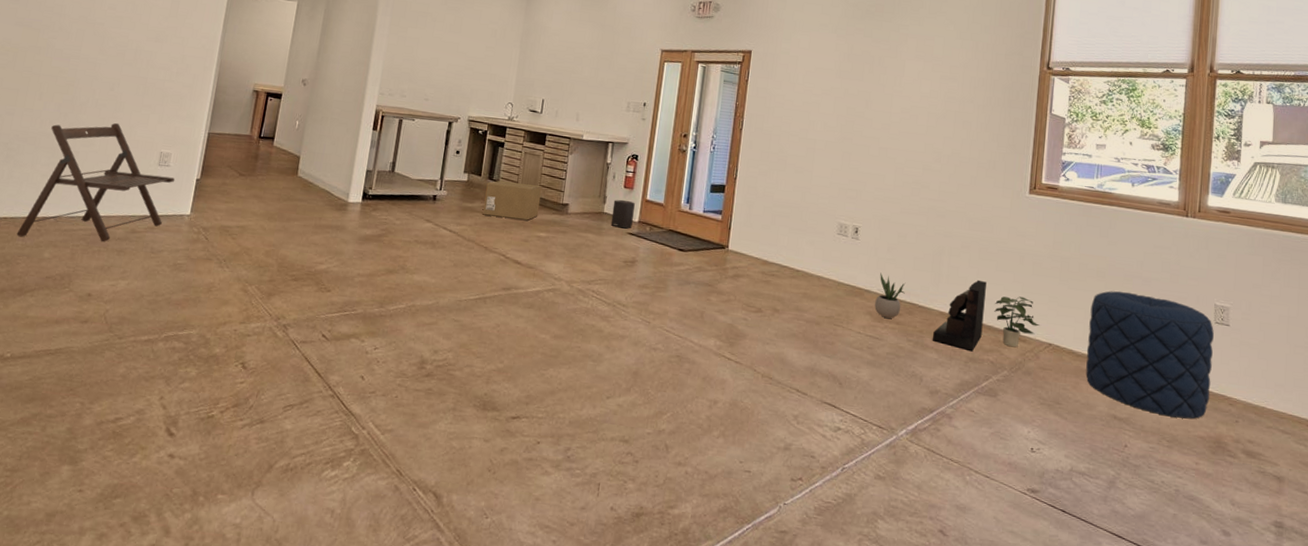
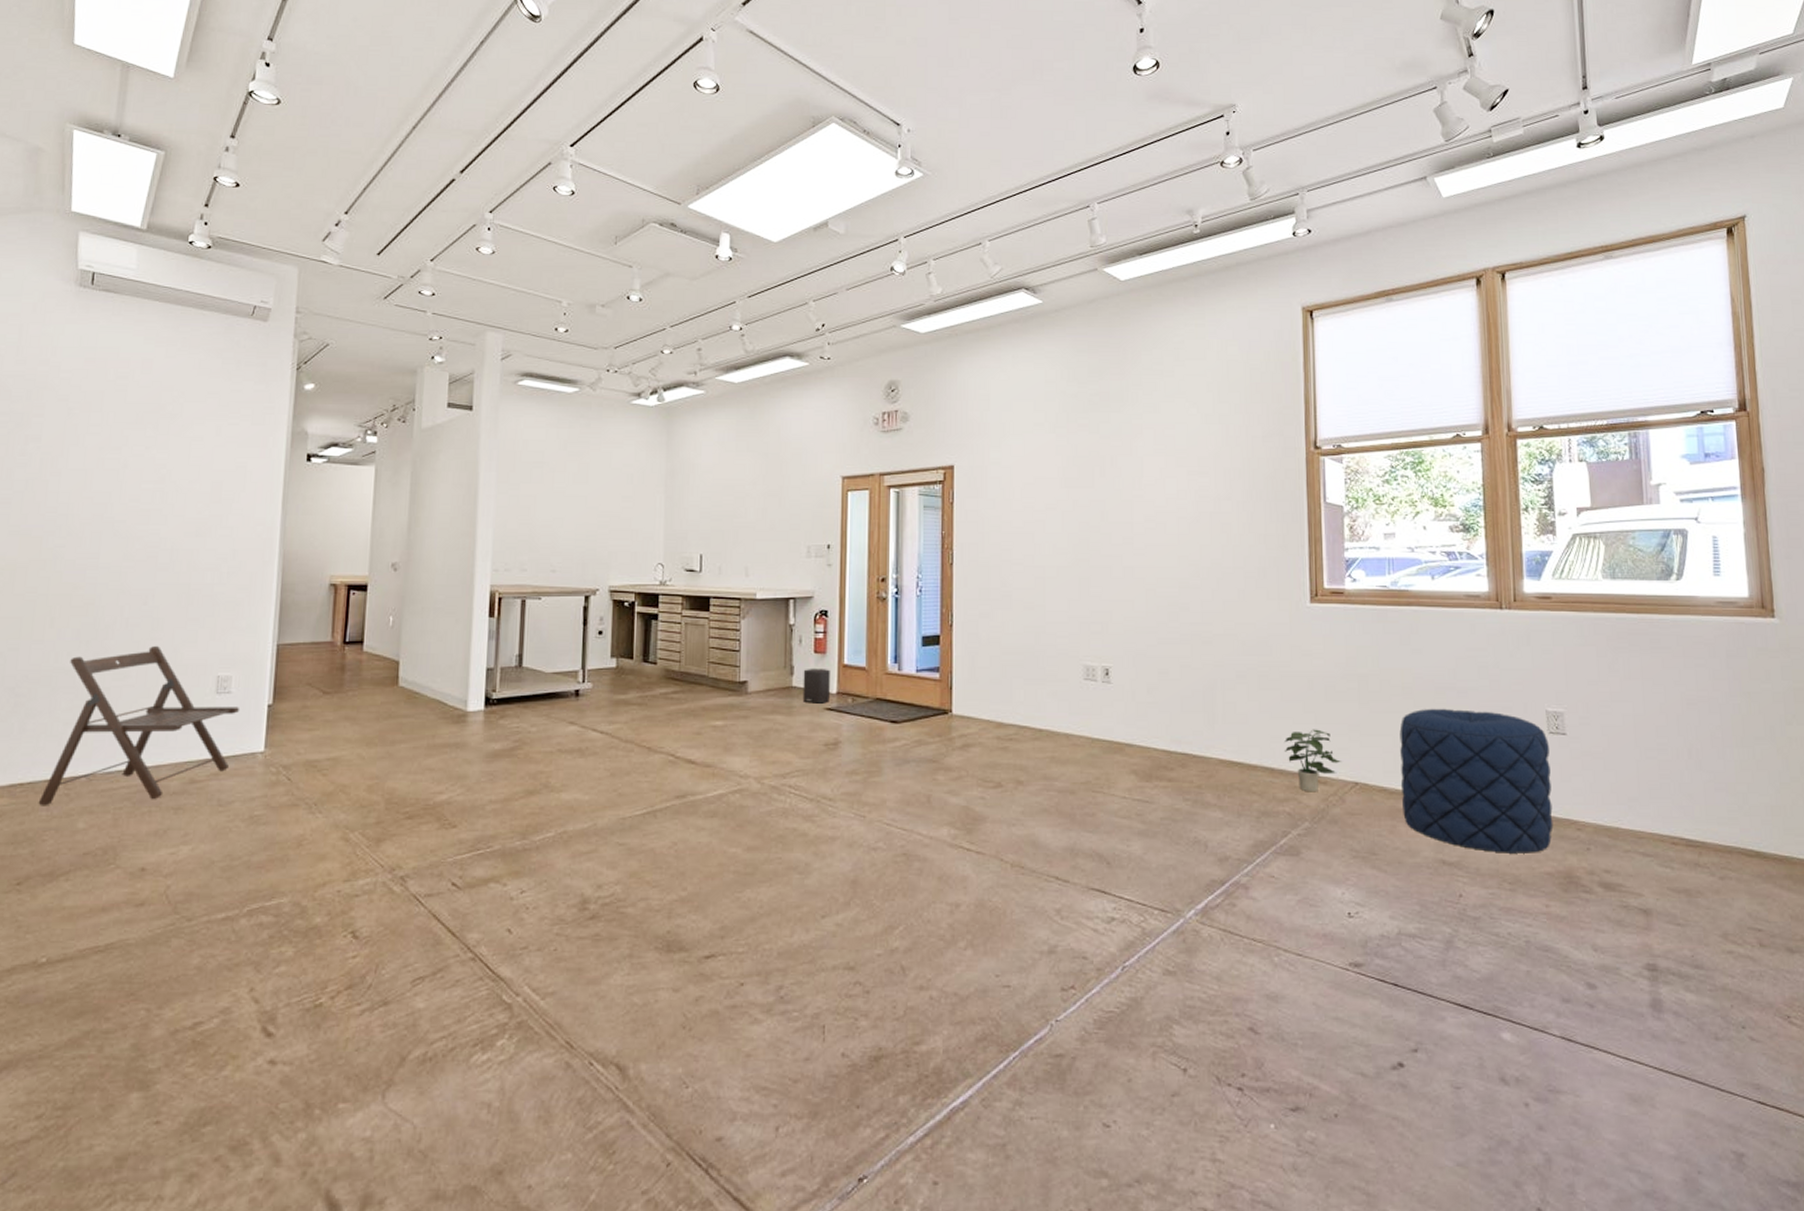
box: present [482,181,543,221] -> none [640,663,712,708]
potted plant: present [874,272,906,319] -> none [1139,720,1174,775]
sculpture: present [932,279,987,352] -> none [1213,715,1273,804]

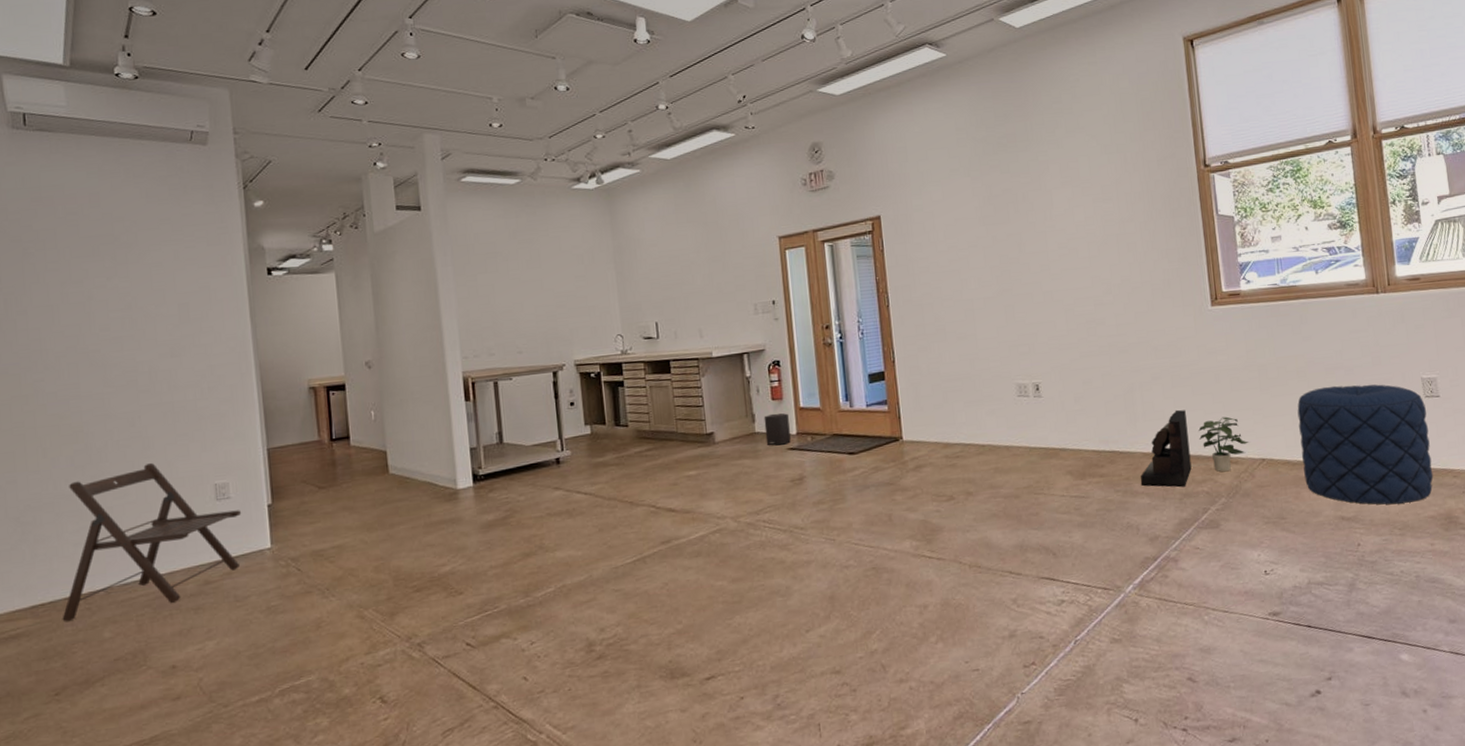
sculpture: none [1213,715,1273,804] -> present [1140,409,1192,487]

